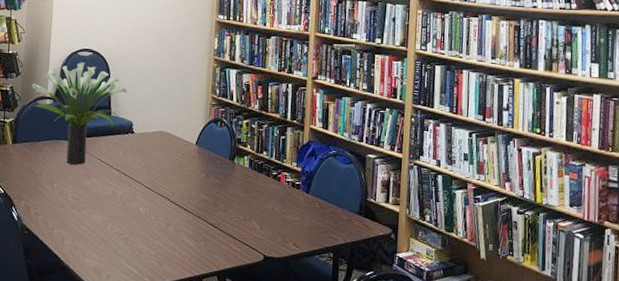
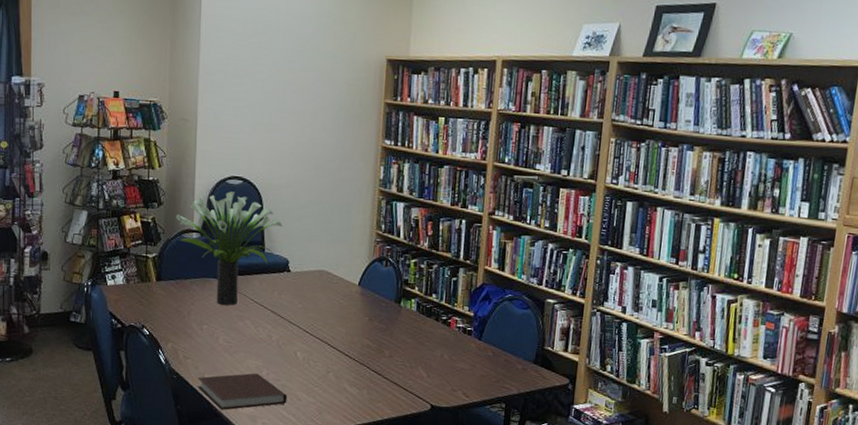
notebook: none [47,227,130,264] -> present [198,373,287,410]

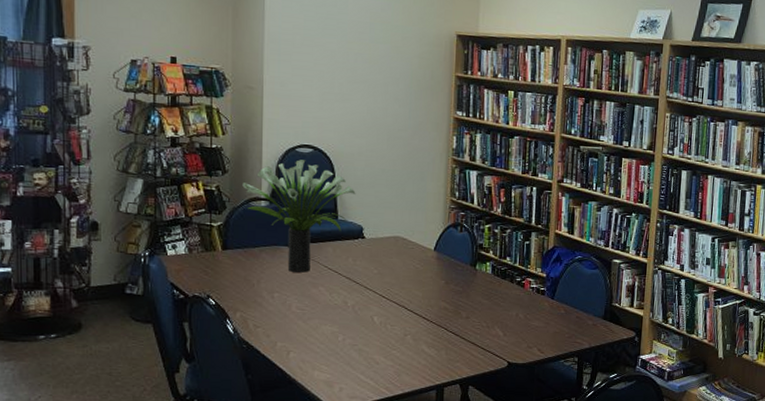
notebook: present [198,373,287,410] -> none [270,339,365,378]

